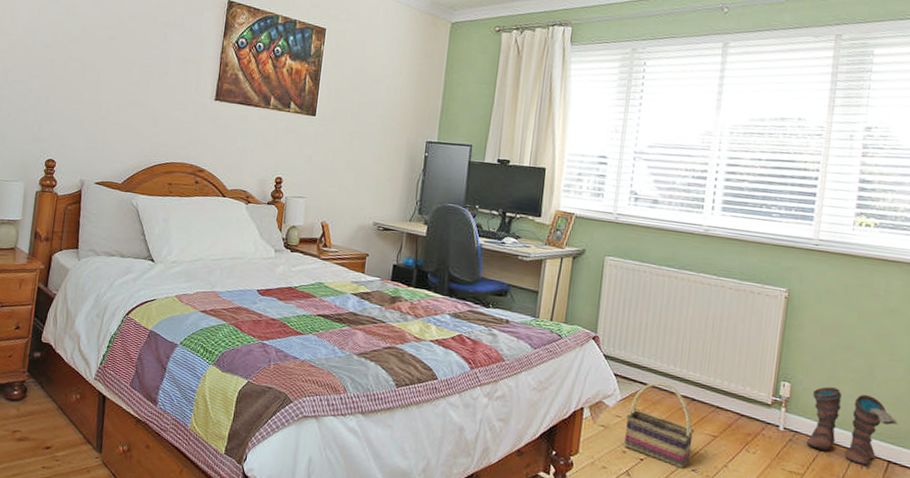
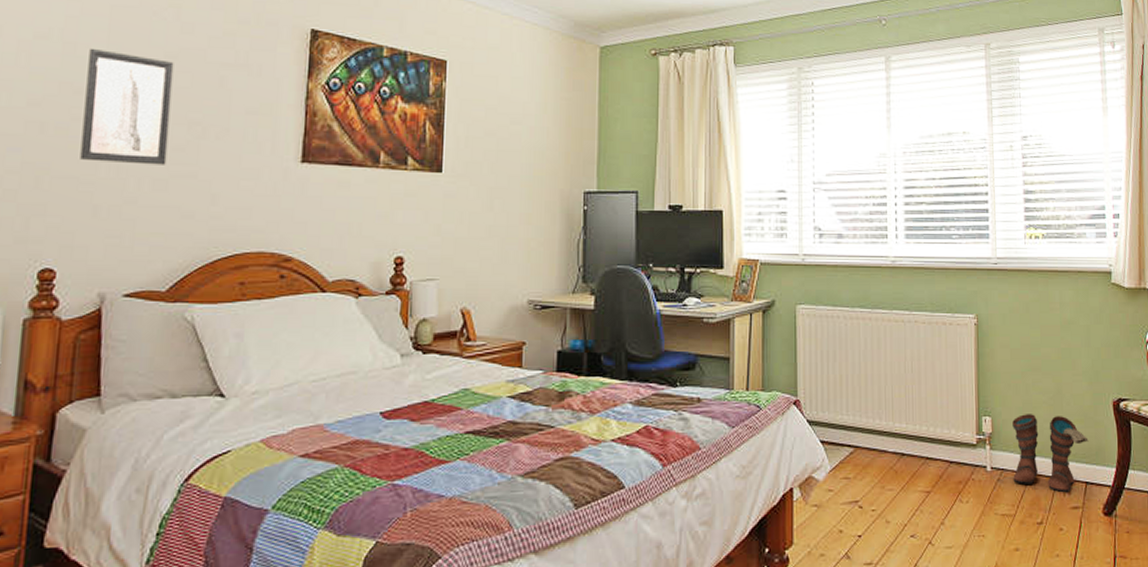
wall art: none [73,9,135,95] -> present [80,48,174,165]
basket: present [624,381,694,469] -> none [838,441,908,538]

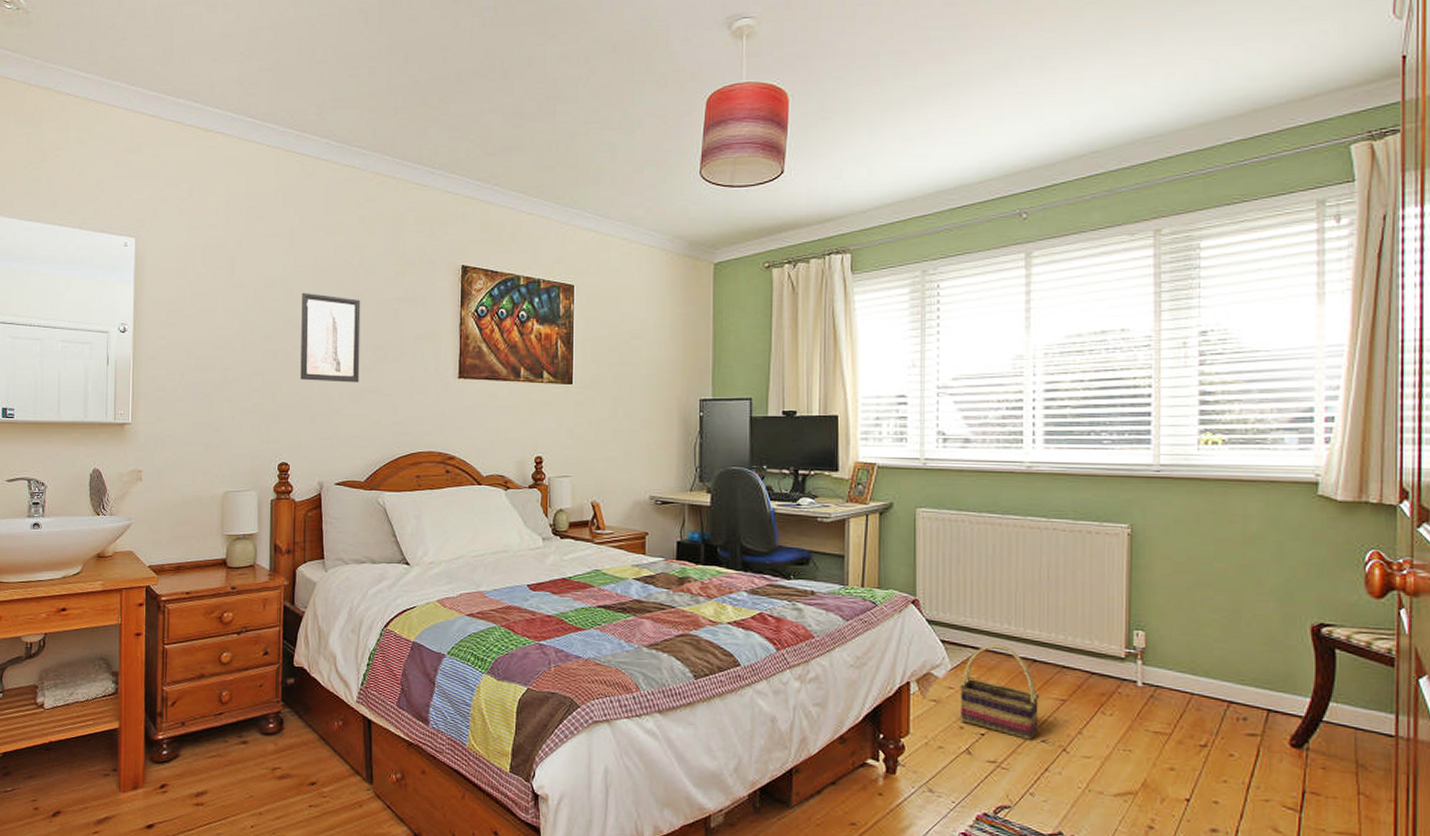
basket: none [838,441,908,538] -> present [960,644,1039,741]
boots: present [1012,414,1089,493] -> none [1170,631,1274,718]

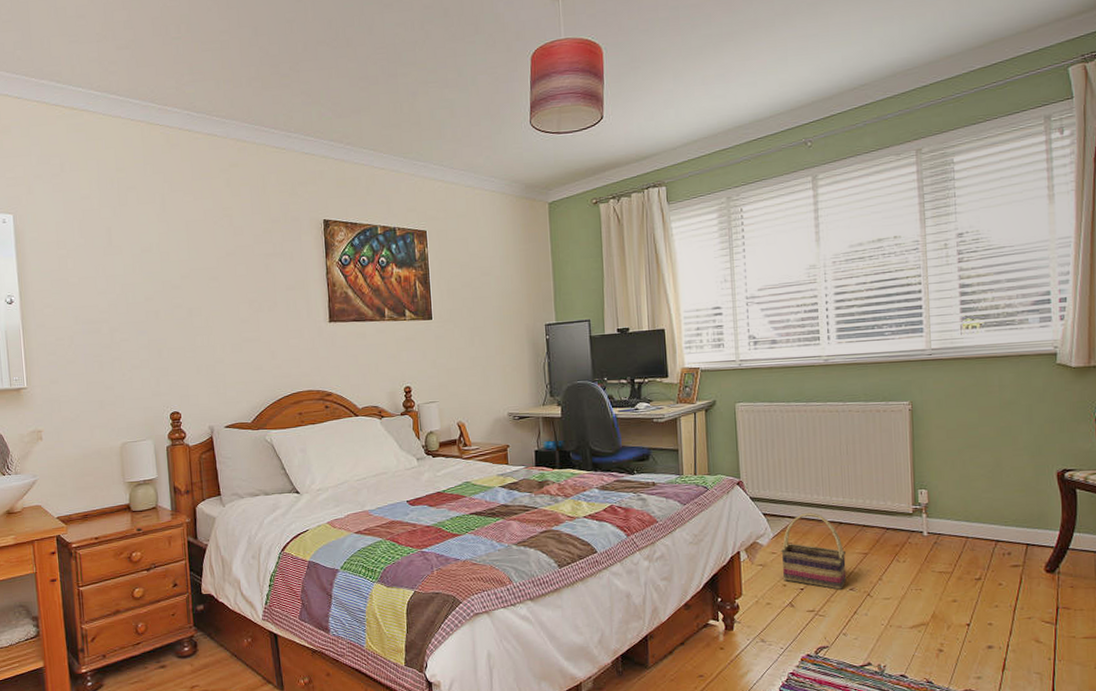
wall art: present [300,292,361,383] -> none [177,254,239,335]

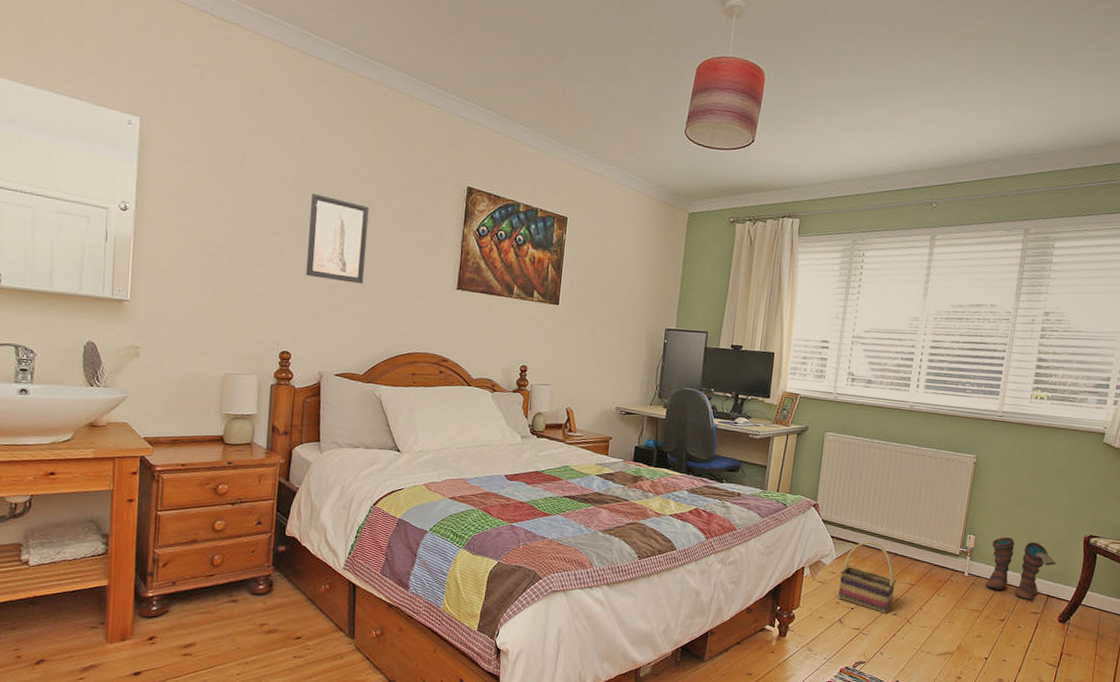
wall art: none [177,254,239,335] -> present [306,193,370,284]
boots: none [949,486,1030,553] -> present [985,537,1057,601]

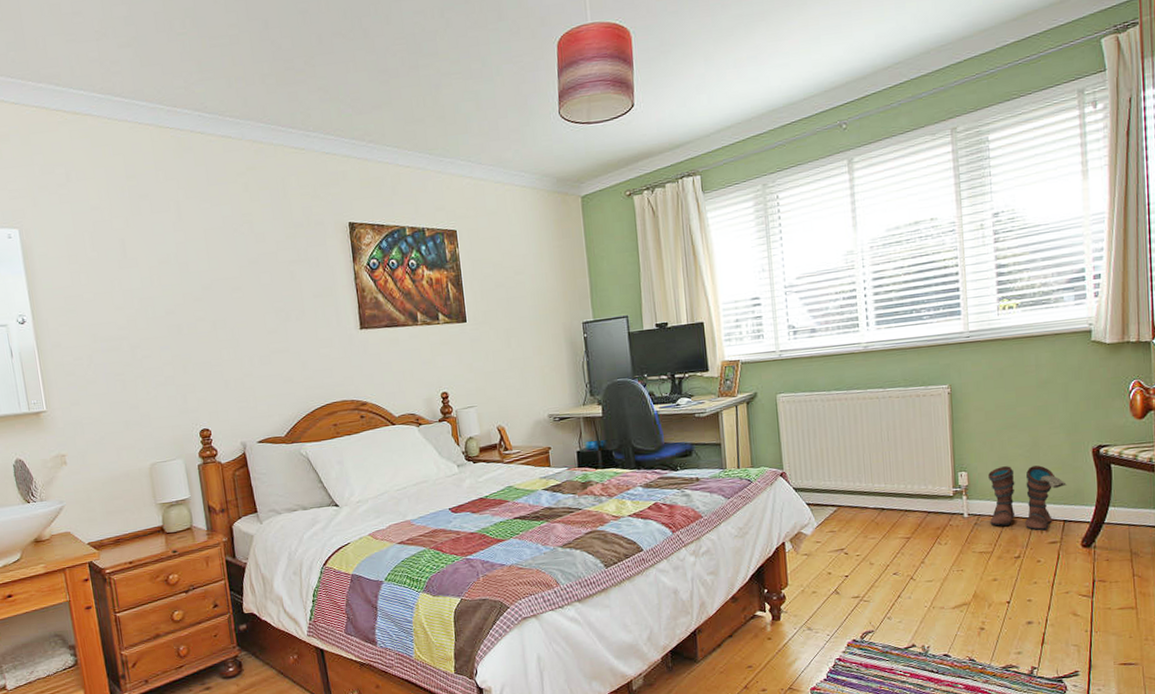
wall art: present [306,193,370,284] -> none [197,264,266,349]
basket: present [838,541,896,614] -> none [825,500,890,576]

